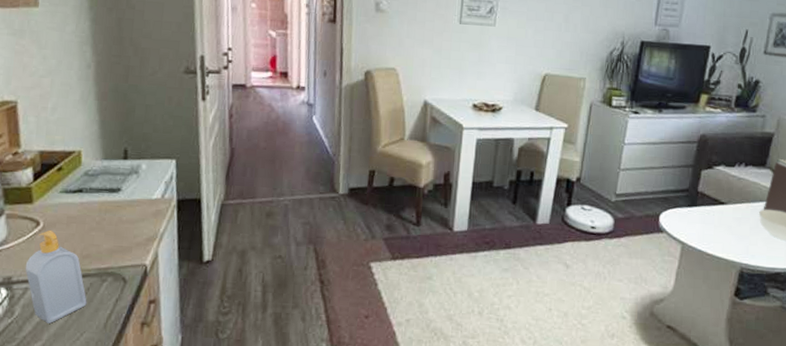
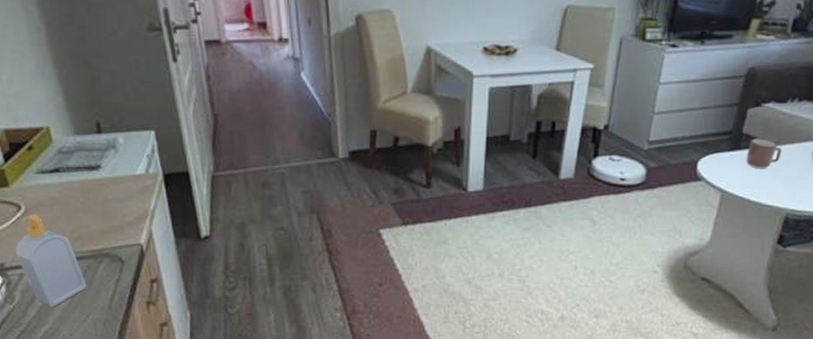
mug: none [702,197,734,225] -> present [746,139,782,169]

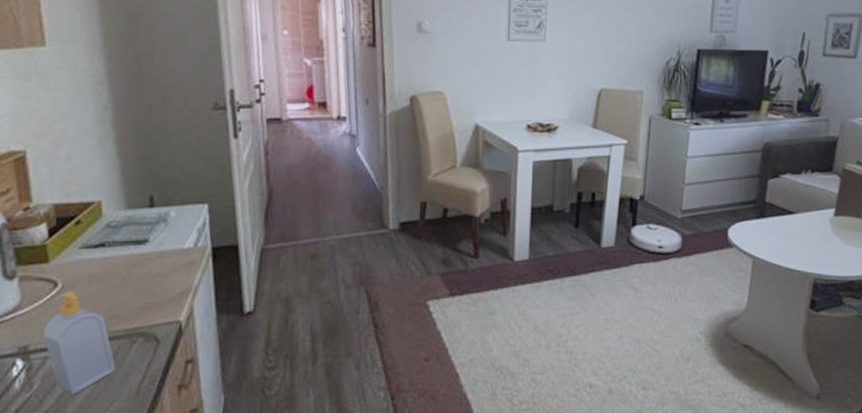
mug: present [746,139,782,169] -> none [771,207,803,236]

